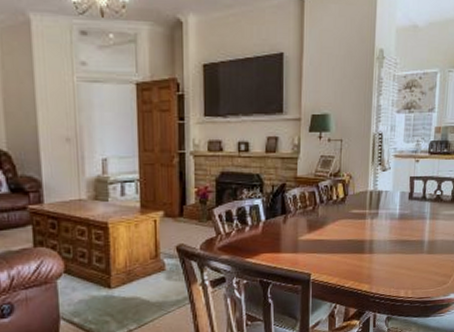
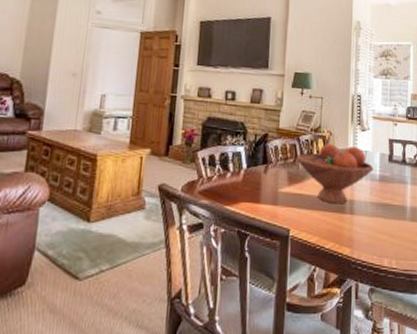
fruit bowl: none [315,187,394,246] -> present [296,144,374,205]

